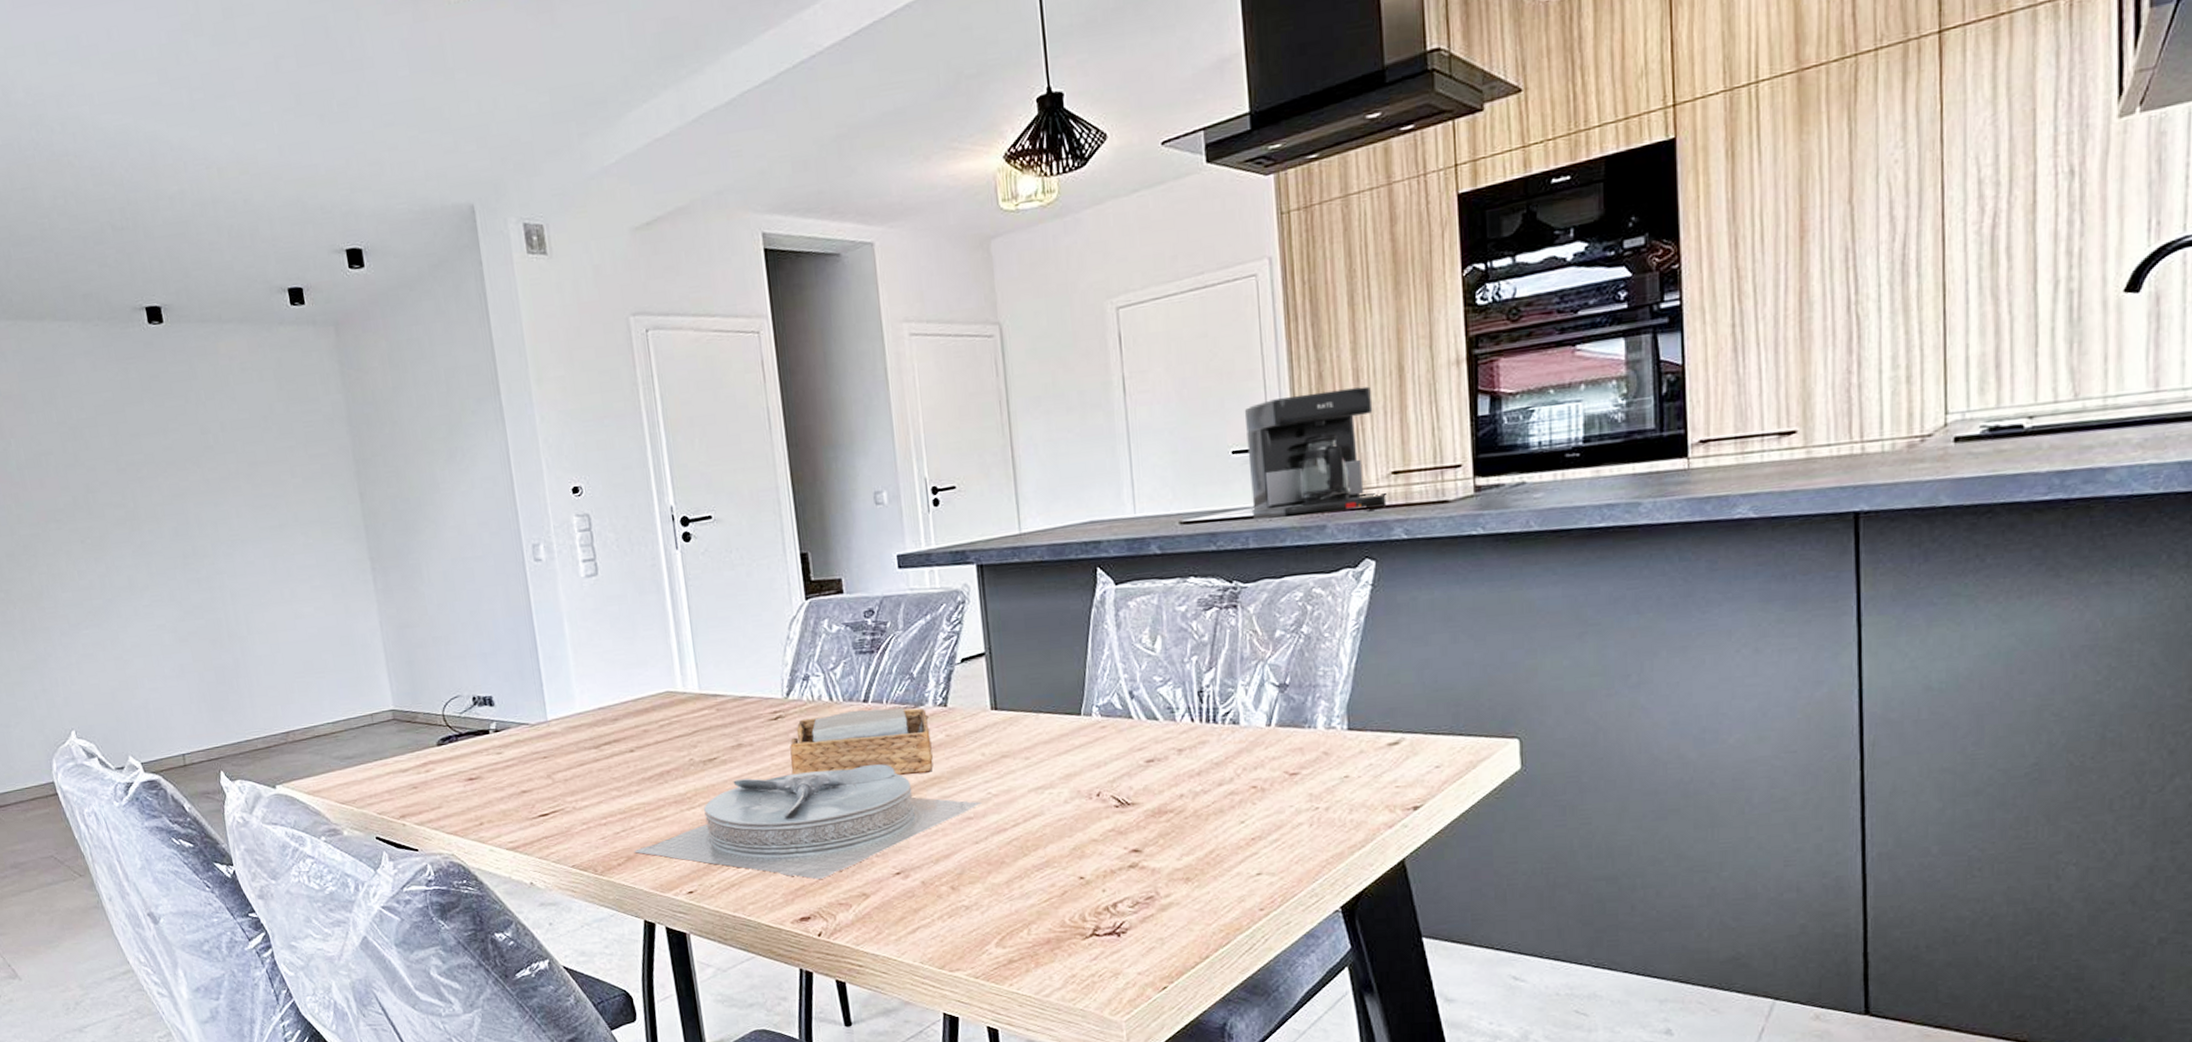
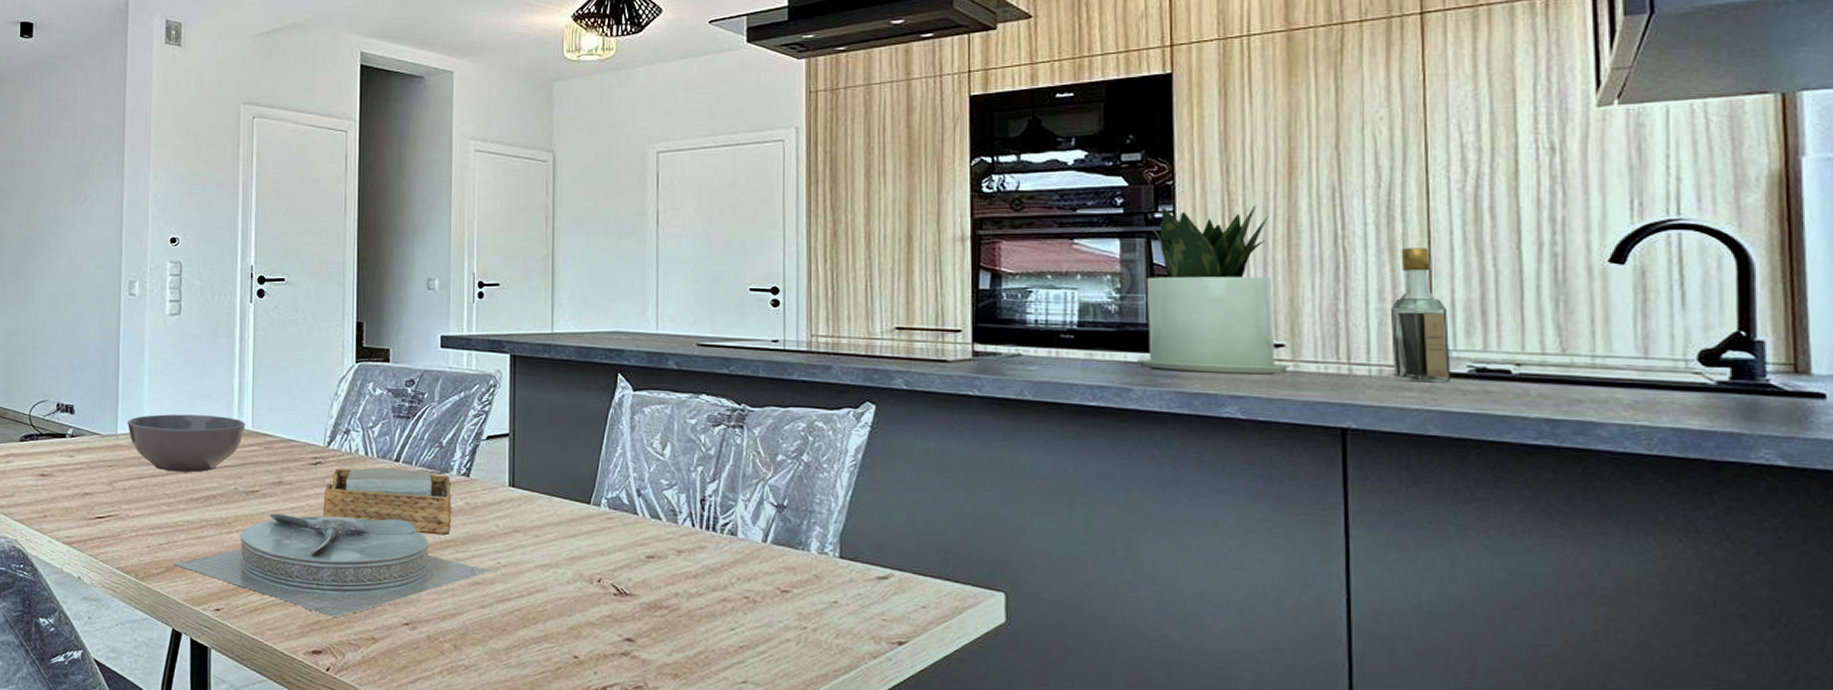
bowl: none [556,682,692,752] -> present [127,414,246,472]
coffee maker: present [1244,386,1387,521] -> none [763,248,889,360]
planter: none [1646,279,1802,479] -> present [1137,205,1290,376]
bottle: none [1903,302,1964,452] -> present [1390,248,1451,383]

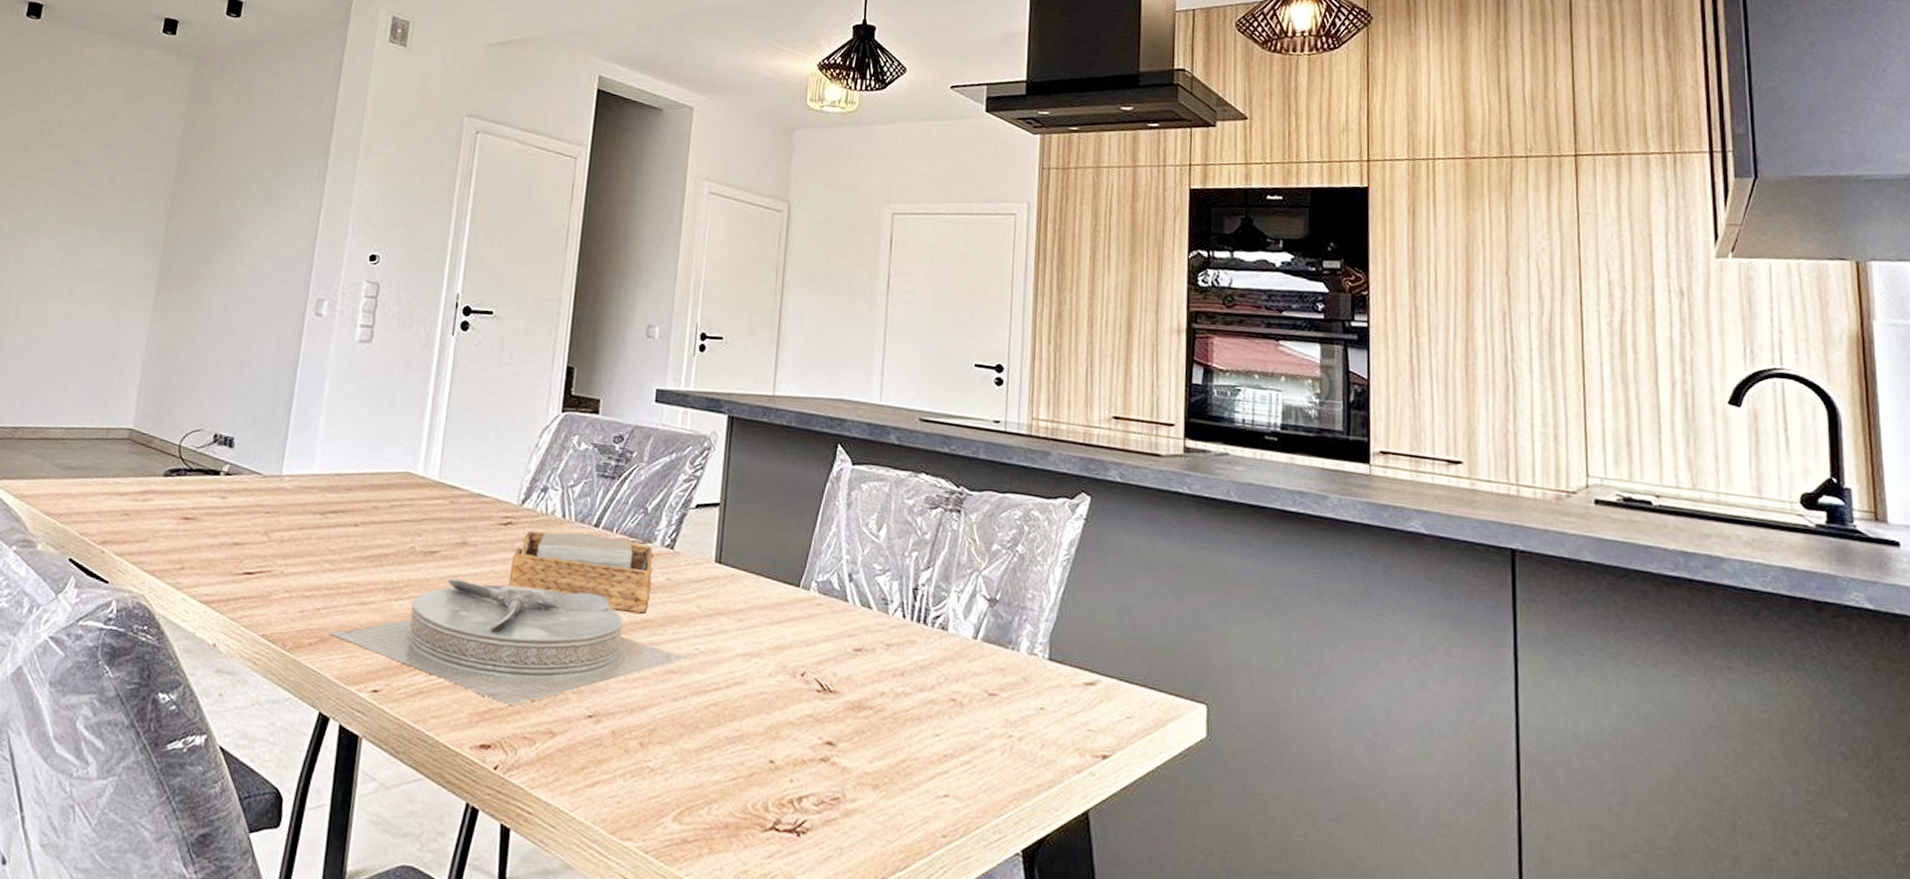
bowl: present [127,414,246,472] -> none [294,455,432,526]
planter: present [1137,205,1290,376] -> none [1334,317,1467,492]
bottle: present [1390,248,1451,383] -> none [1551,375,1602,510]

